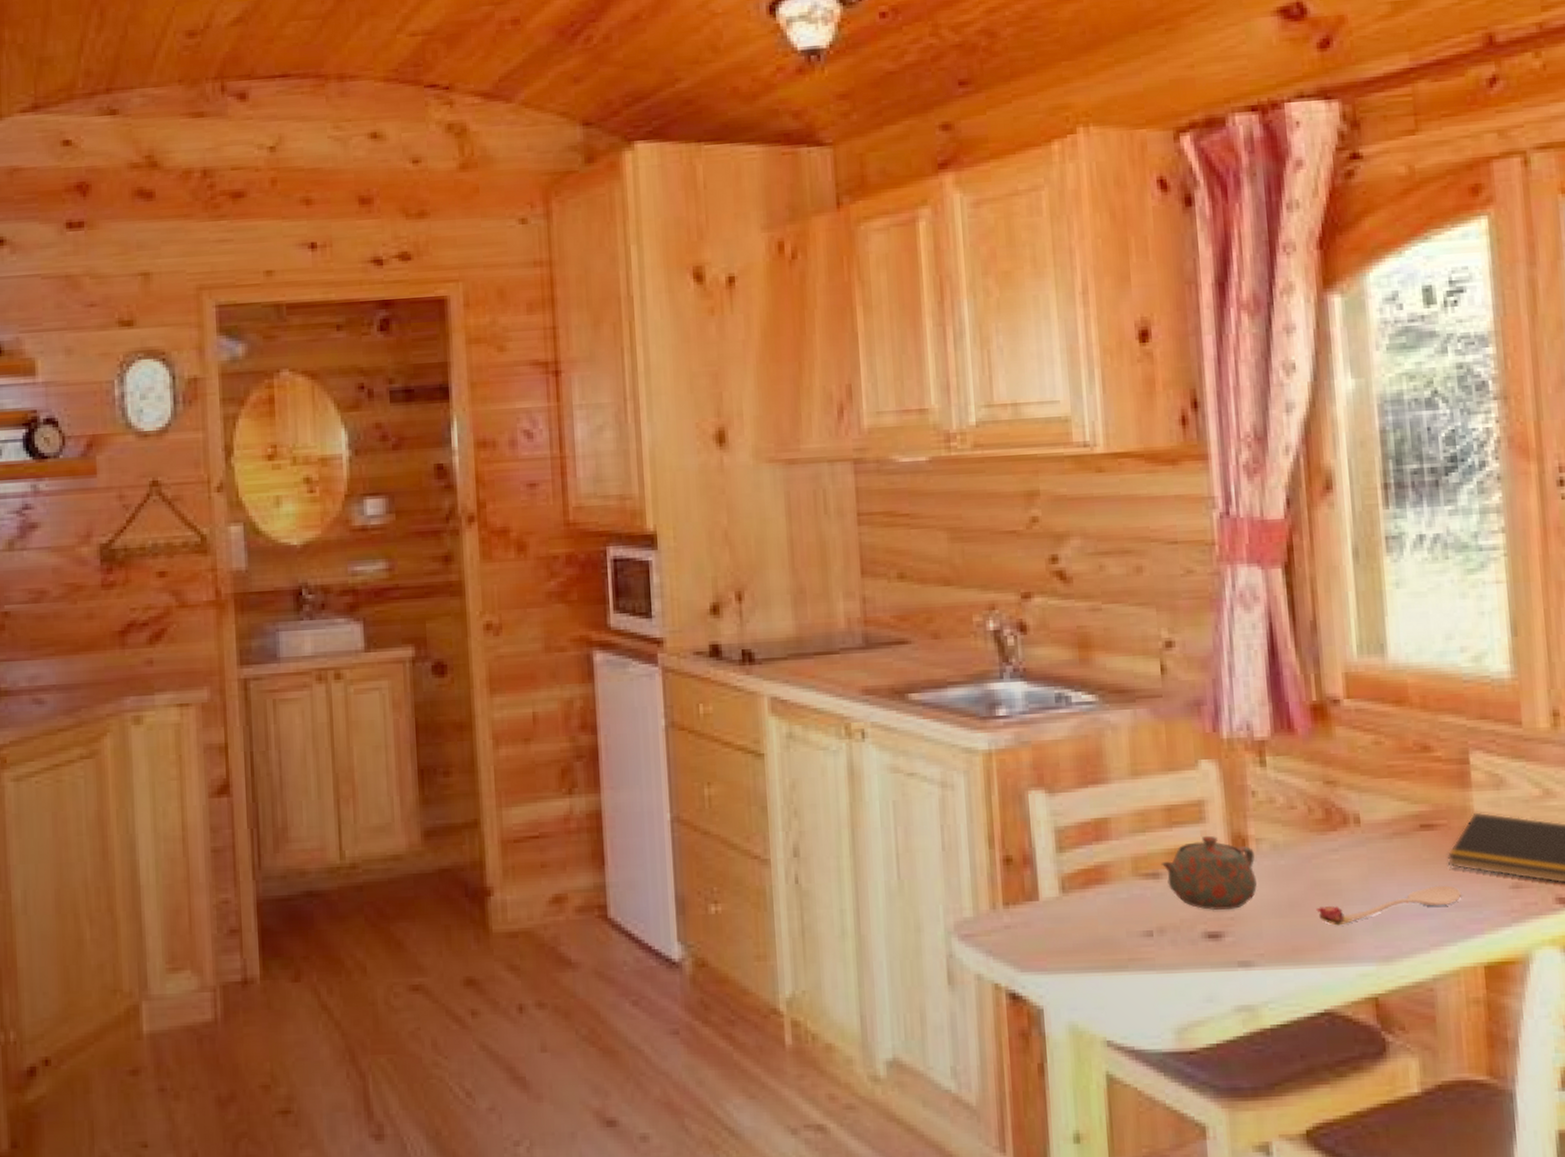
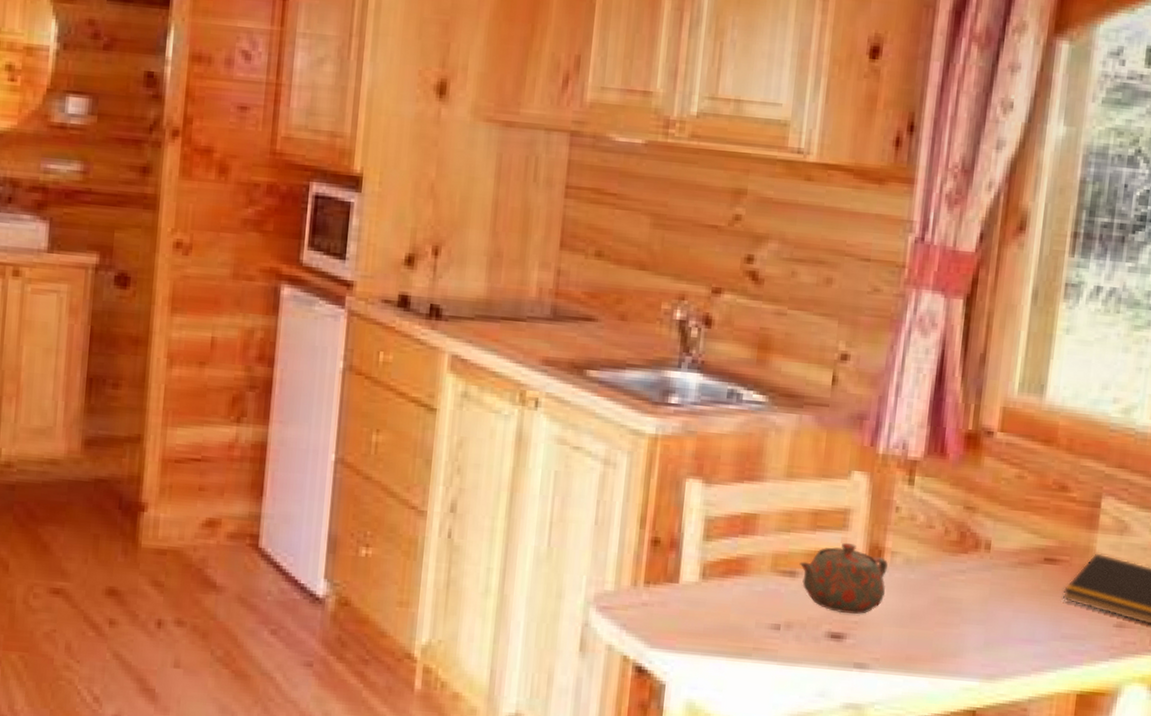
spoon: present [1316,885,1462,926] -> none [935,615,1070,641]

